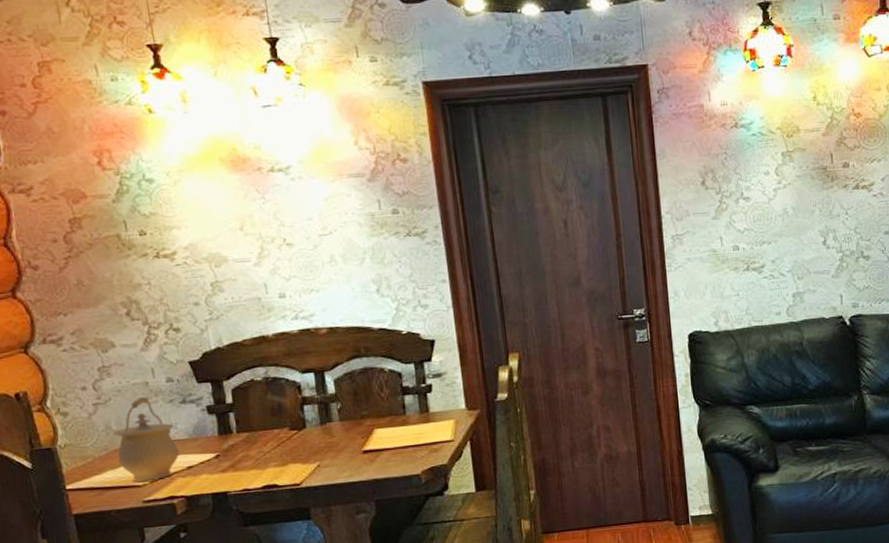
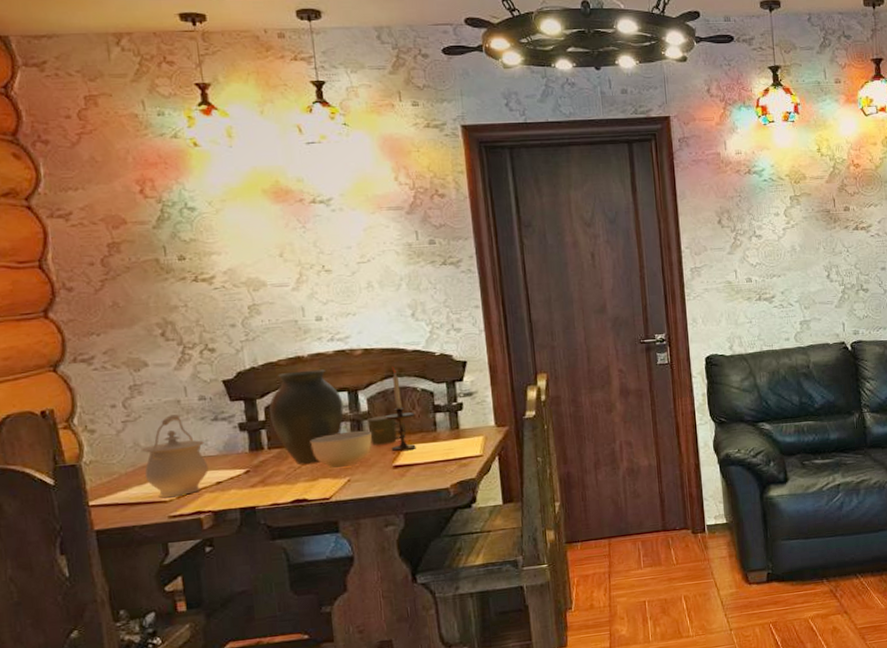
vase: none [236,349,311,450] -> present [269,369,344,466]
bowl: none [278,413,341,454] -> present [310,430,373,469]
mug: none [335,398,376,431] -> present [367,416,407,447]
candlestick: none [353,345,385,437] -> present [386,365,416,452]

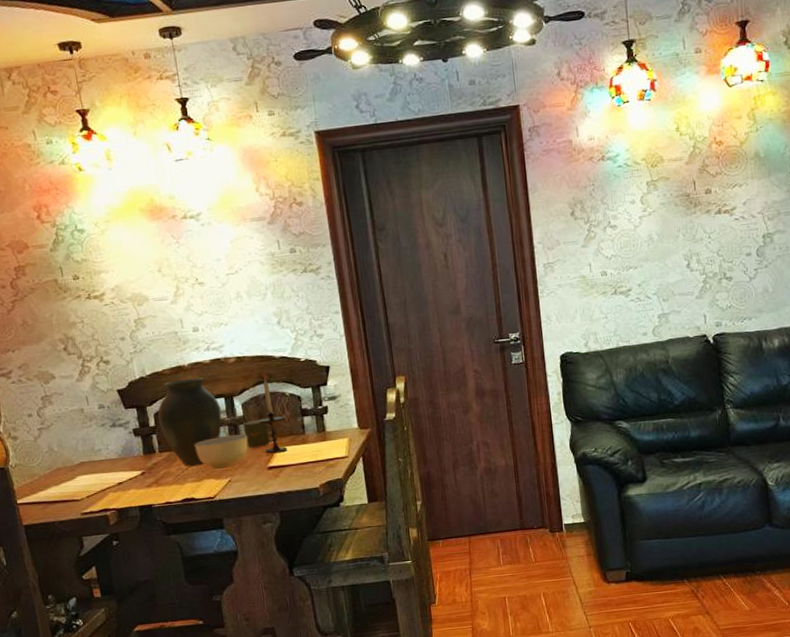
teapot: present [140,414,209,497] -> none [54,422,111,496]

